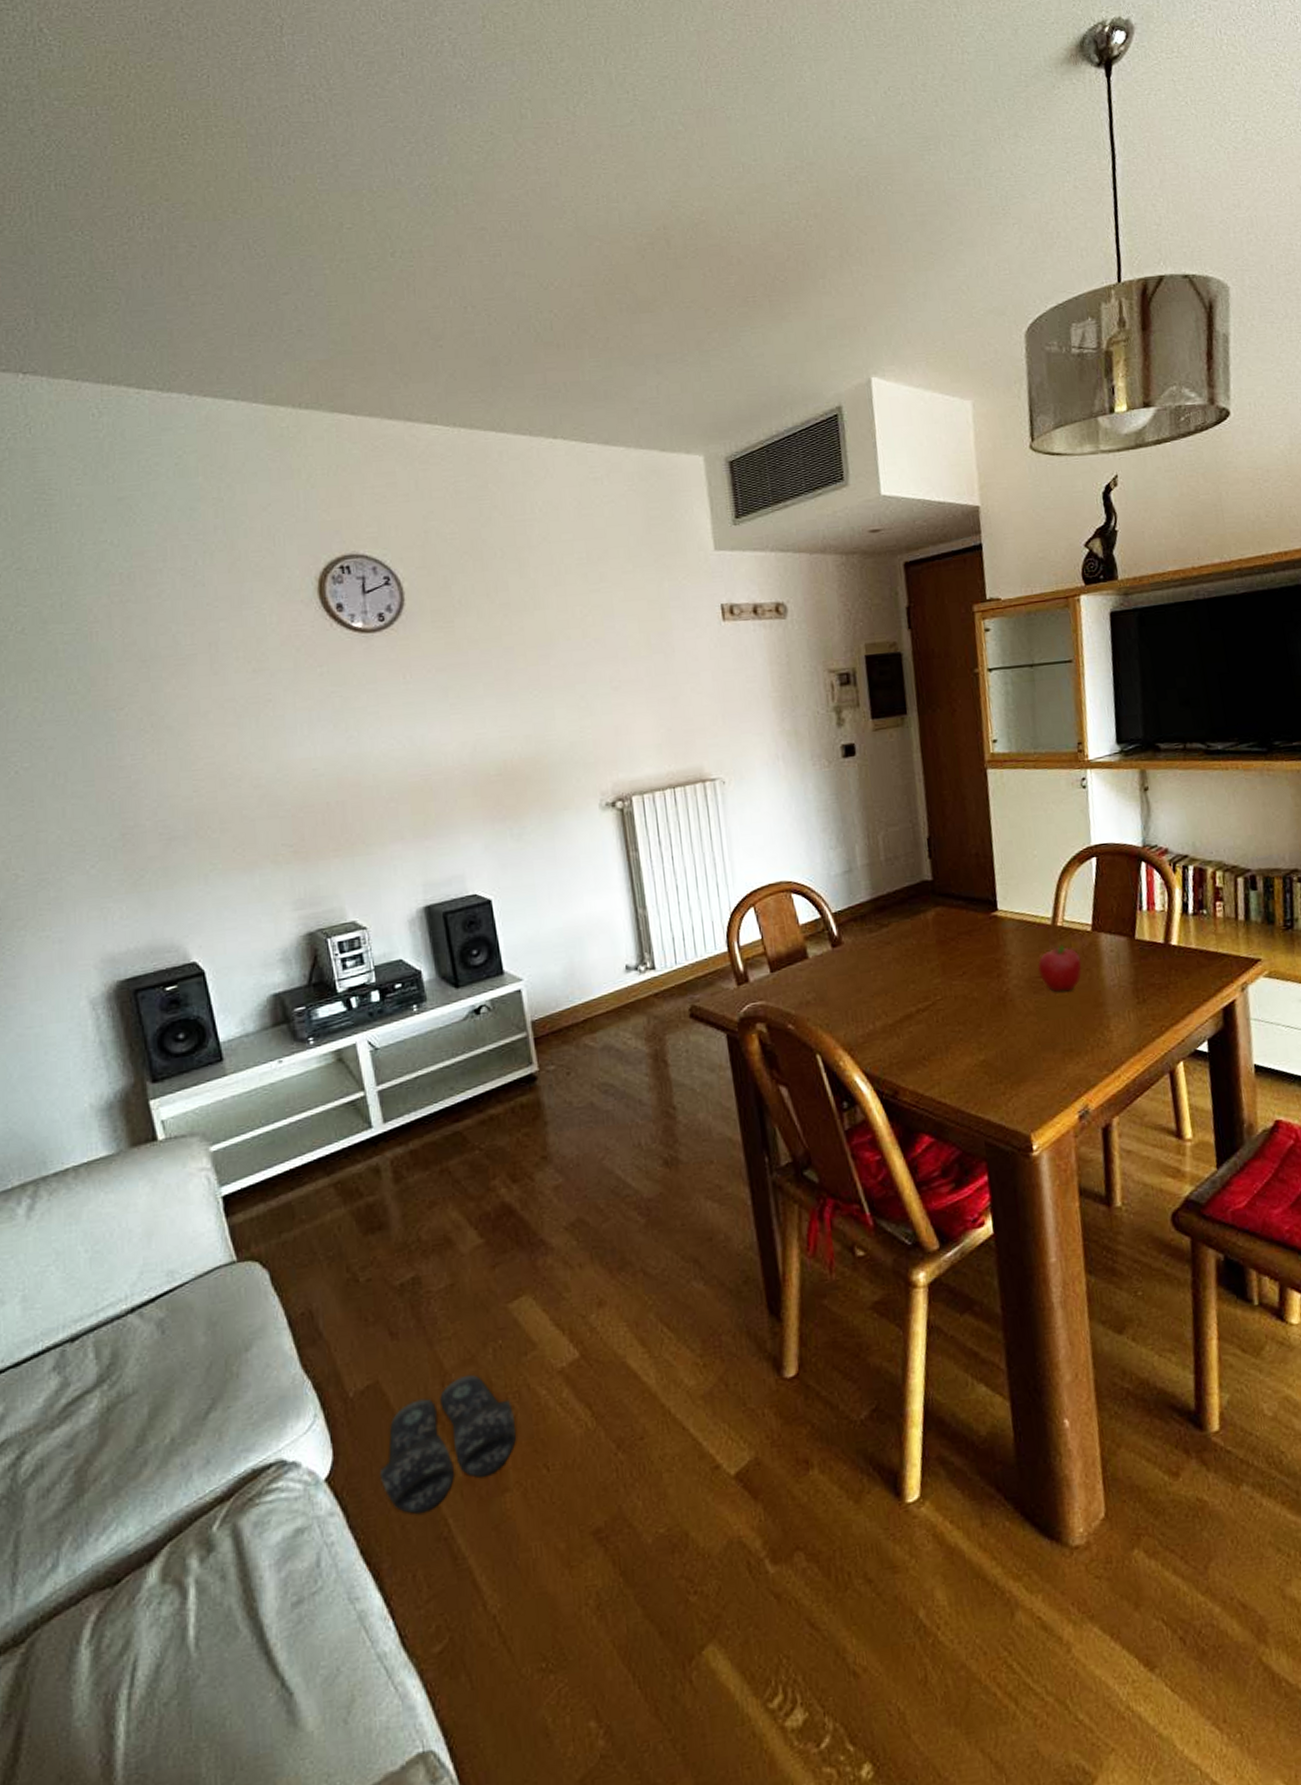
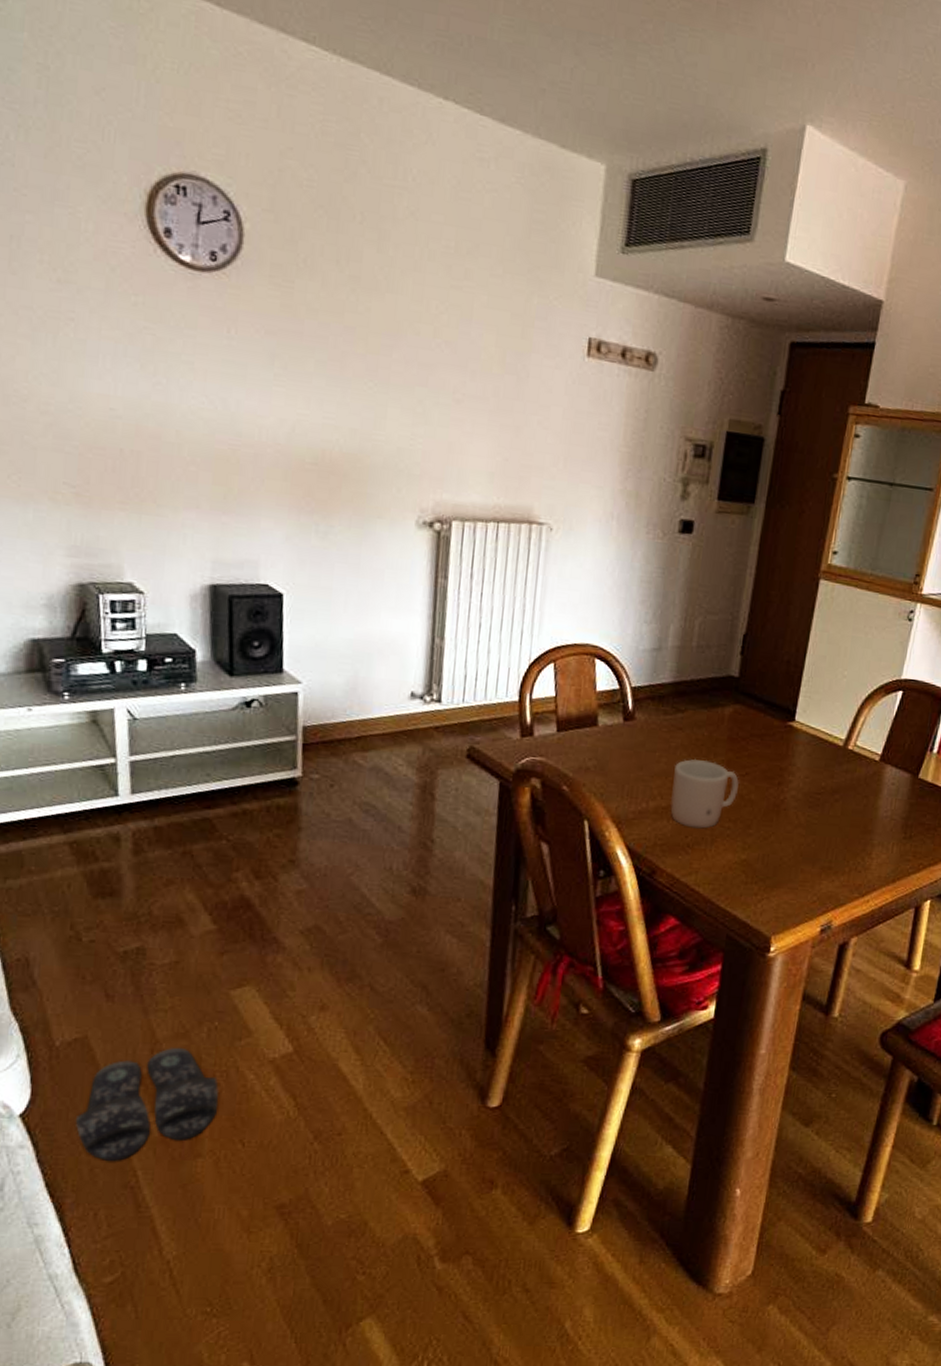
mug: none [892,968,960,1040] -> present [670,758,740,829]
fruit: present [1037,944,1082,992] -> none [818,767,862,813]

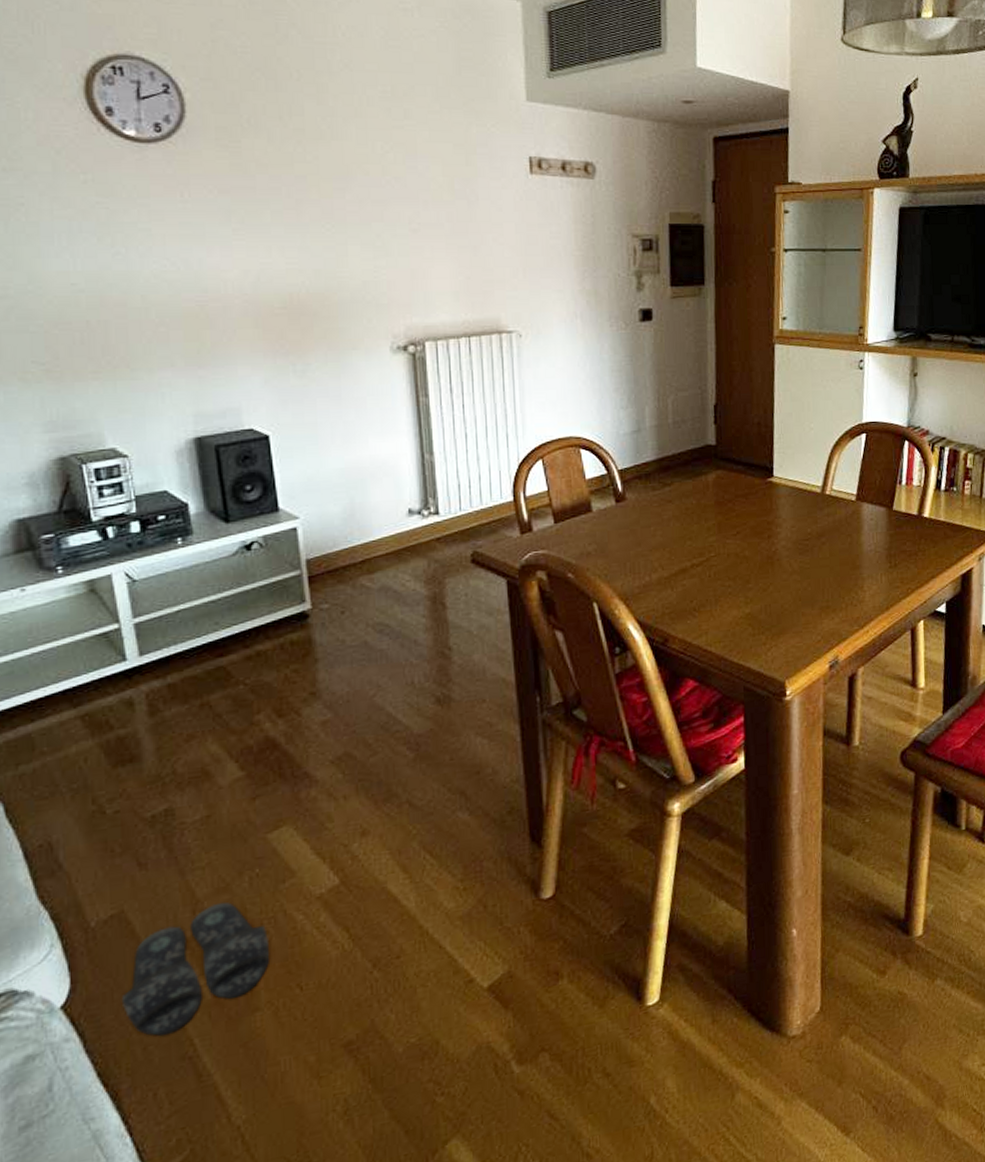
mug: present [670,758,740,829] -> none [670,526,733,592]

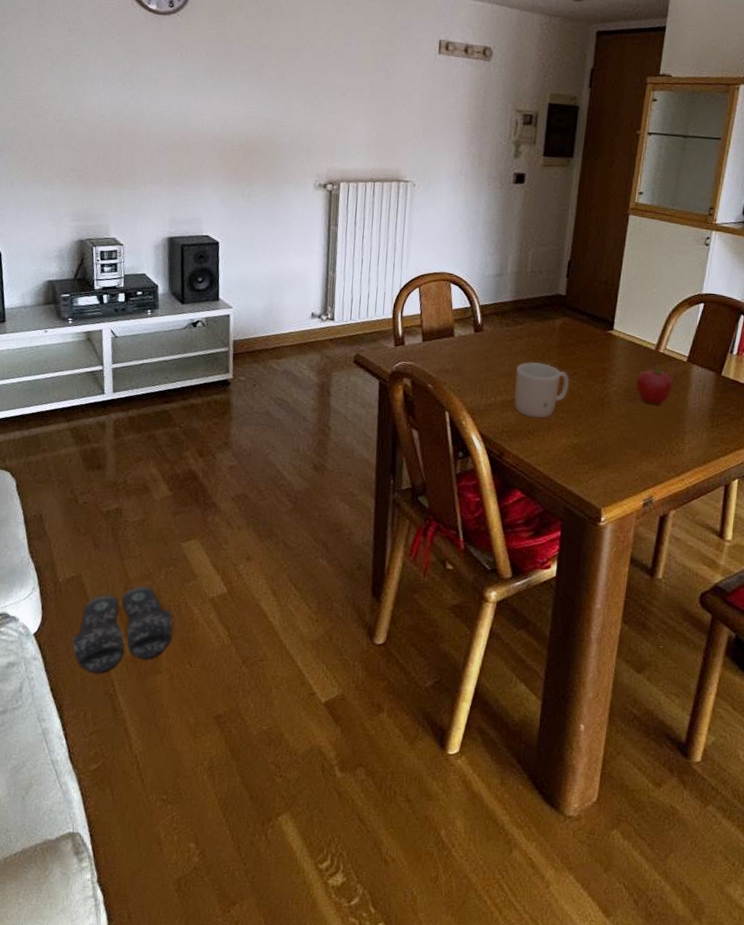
mug: none [670,526,733,592] -> present [513,361,570,419]
fruit: none [804,511,844,554] -> present [635,367,673,405]

